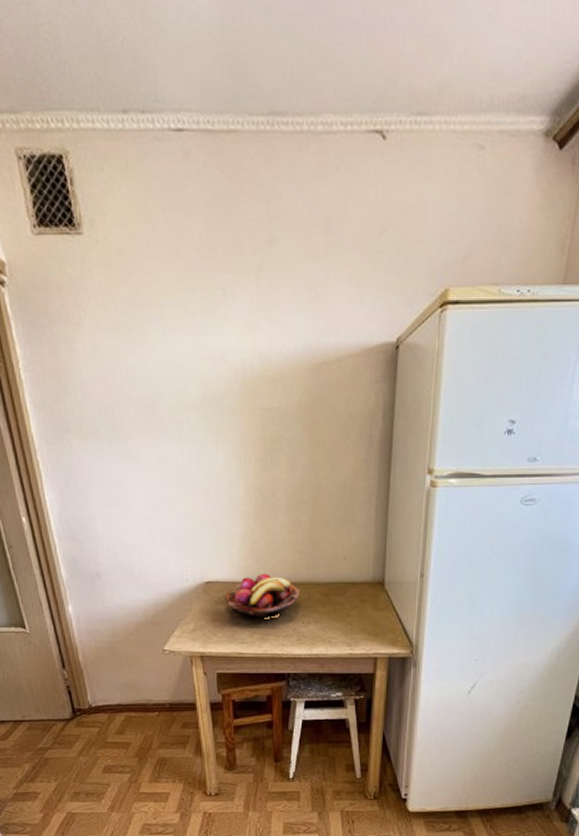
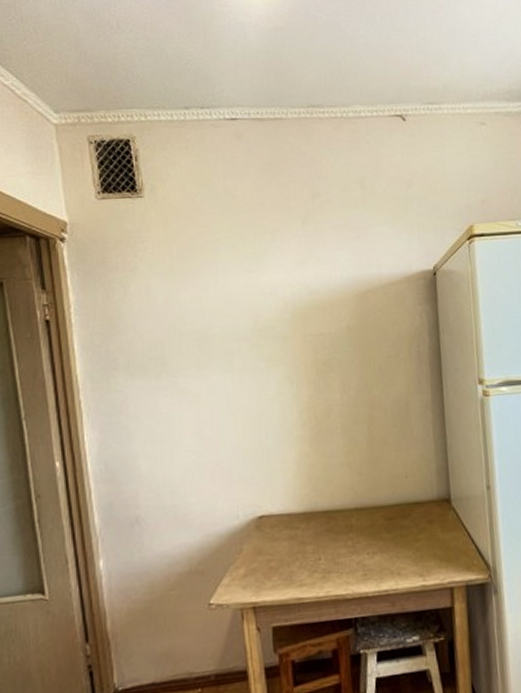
fruit basket: present [224,574,300,618] -> none [279,501,362,553]

